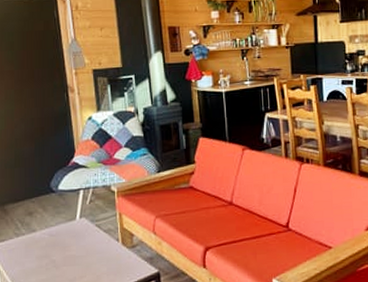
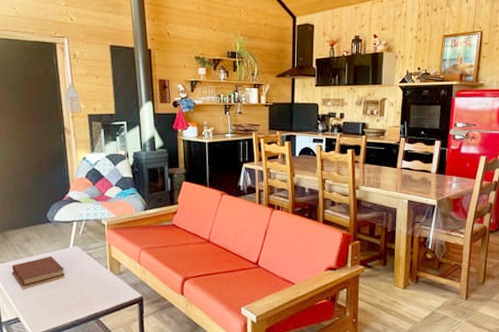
notebook: none [12,230,72,267] -> present [11,256,65,286]

